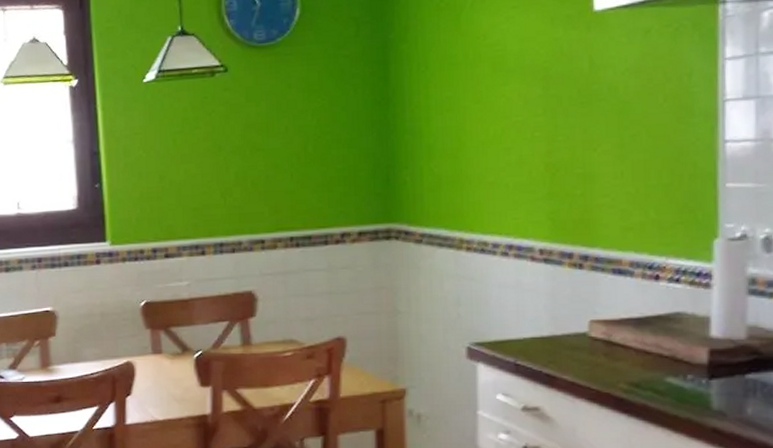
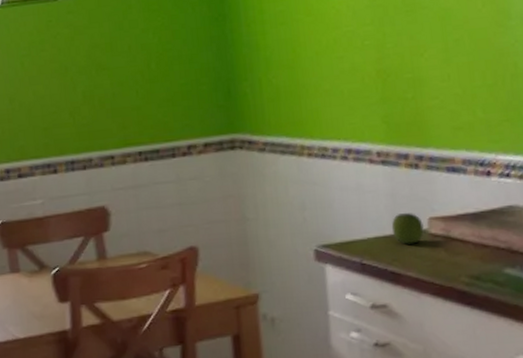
apple: none [549,313,584,347] -> present [391,212,424,245]

